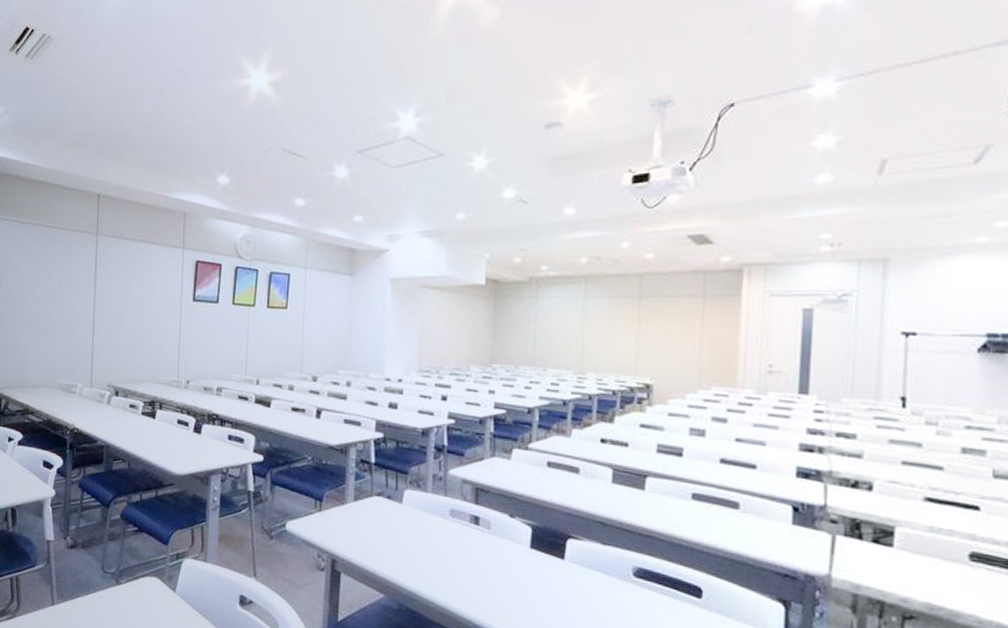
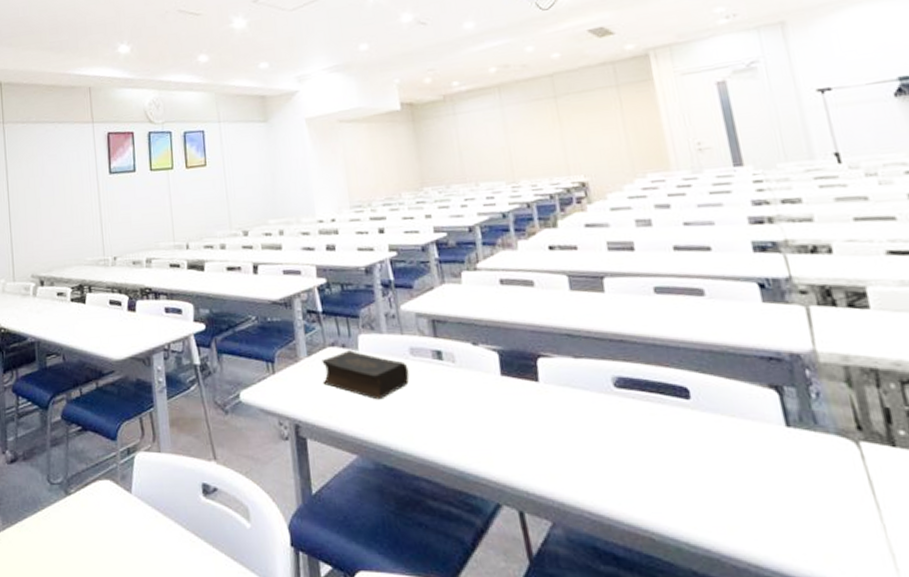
book: none [364,502,446,551] -> present [322,350,410,400]

